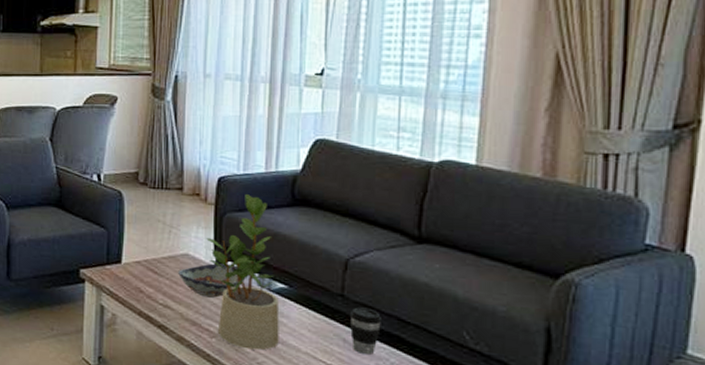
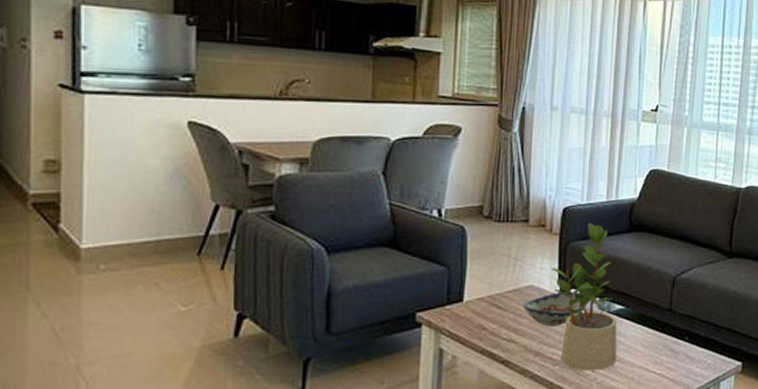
coffee cup: present [349,307,383,355] -> none [676,318,702,360]

